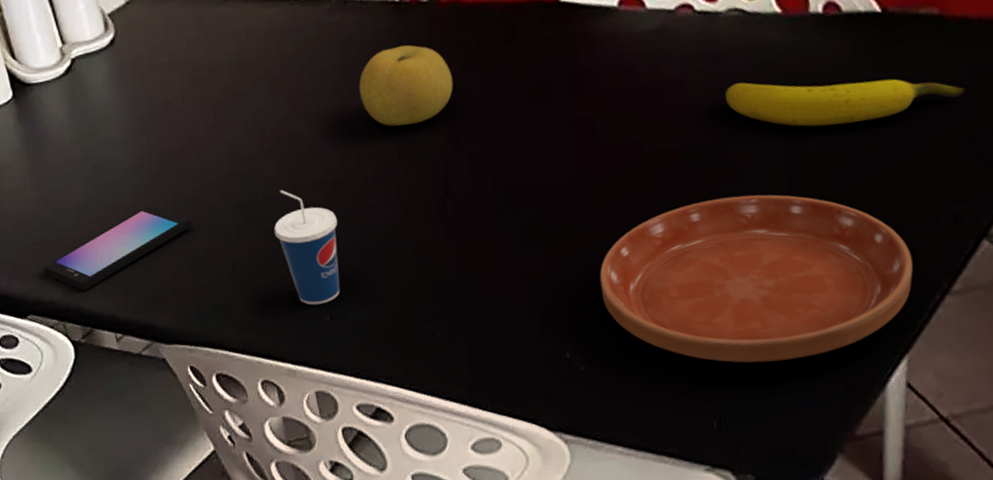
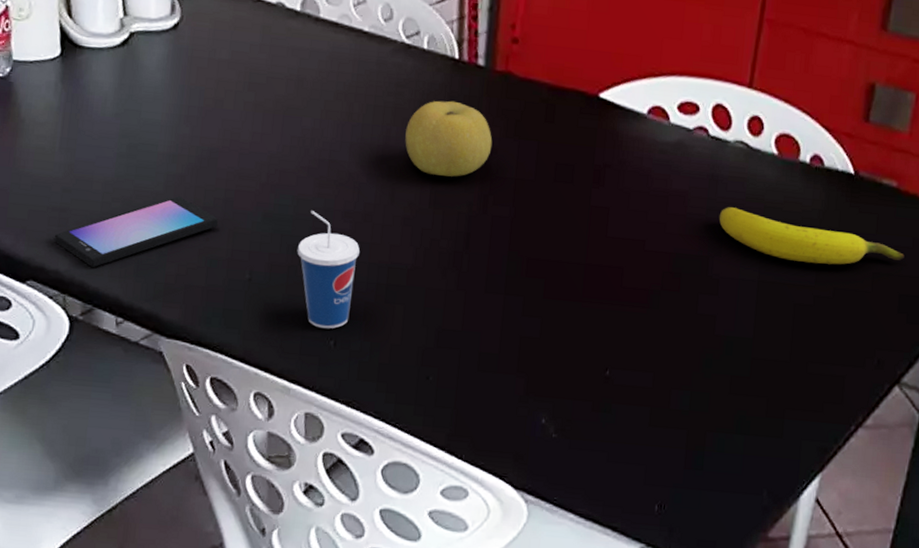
saucer: present [599,194,913,363] -> none [583,304,840,461]

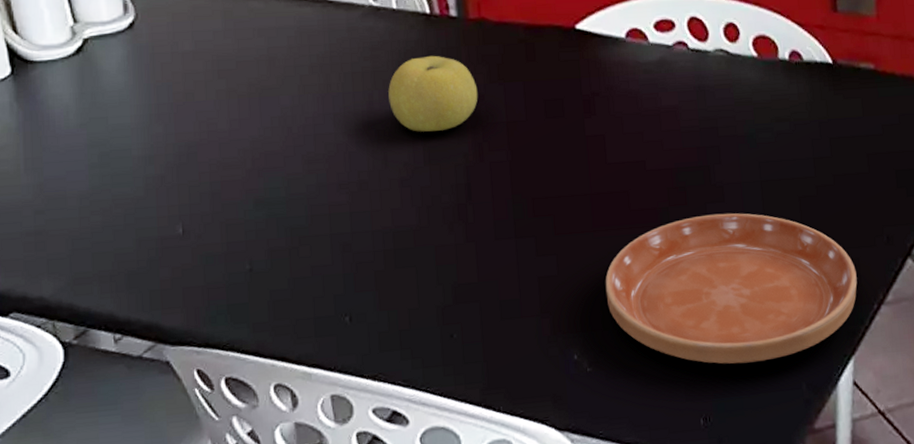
smartphone: present [54,196,219,267] -> none [32,198,209,287]
cup: present [297,211,360,329] -> none [295,188,361,306]
saucer: none [583,304,840,461] -> present [605,213,857,364]
banana: present [719,207,905,265] -> none [712,114,894,156]

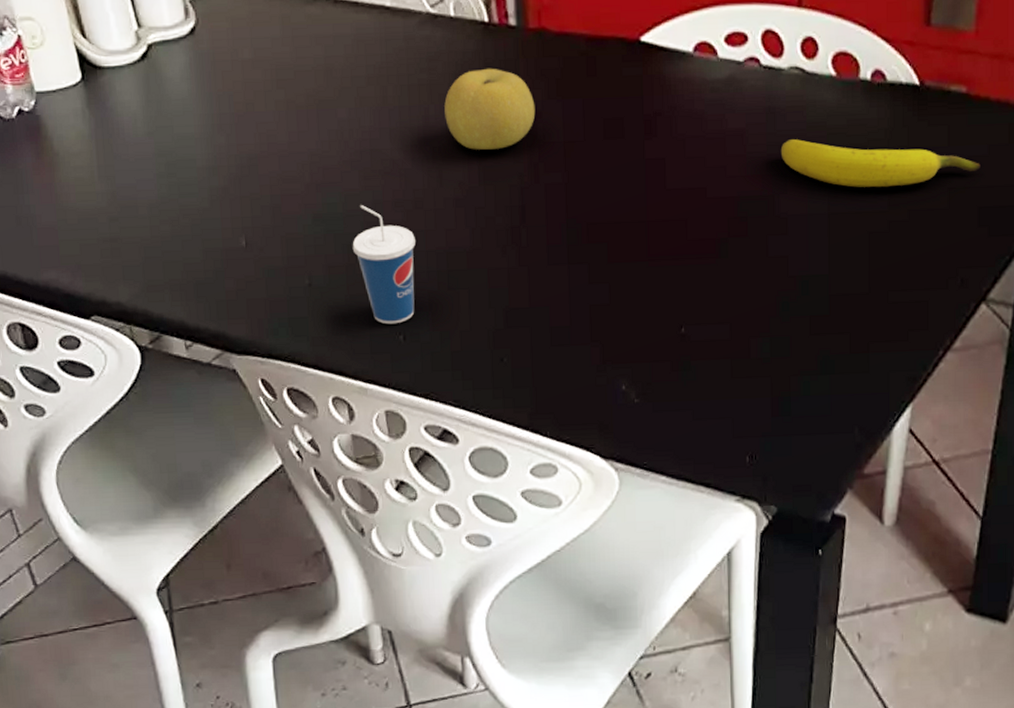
cup: none [295,188,361,306] -> present [352,205,415,325]
saucer: present [605,213,857,364] -> none [657,247,924,404]
banana: none [712,114,894,156] -> present [780,139,981,187]

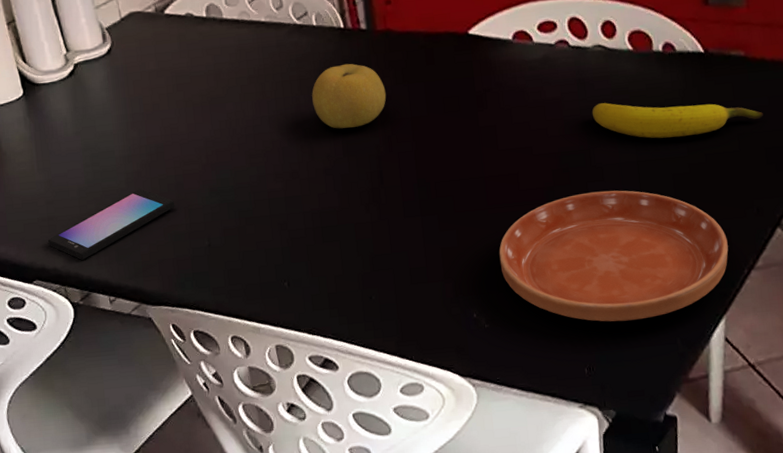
smartphone: none [109,209,270,294] -> present [47,189,175,260]
cup: present [352,205,415,325] -> none [242,178,296,274]
saucer: none [657,247,924,404] -> present [499,190,729,322]

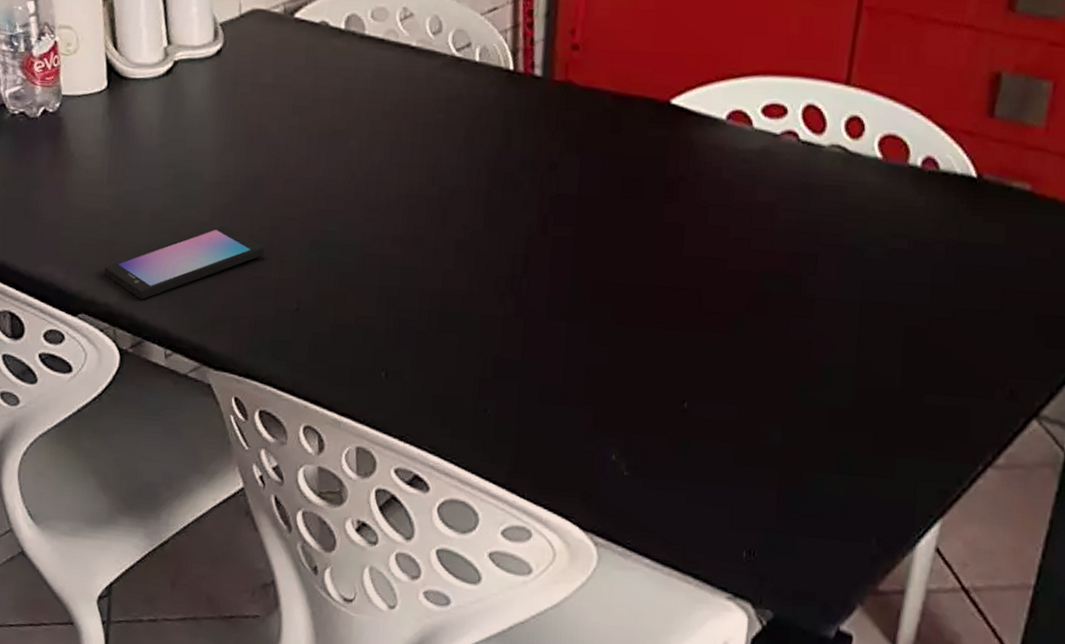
fruit: present [312,63,387,129] -> none [457,115,552,196]
saucer: present [499,190,729,322] -> none [658,329,963,504]
banana: present [592,103,763,139] -> none [812,219,1042,282]

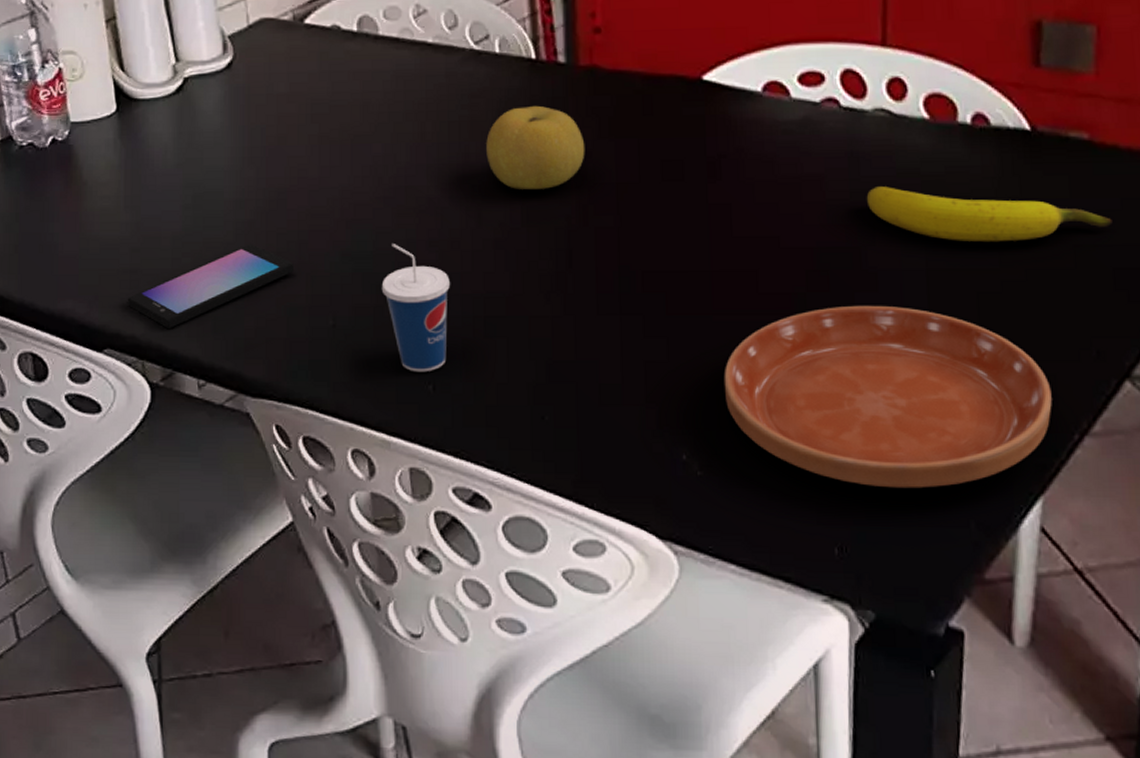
cup: none [345,236,411,360] -> present [381,244,450,373]
fruit: none [457,115,552,196] -> present [486,105,585,189]
saucer: none [658,329,963,504] -> present [724,305,1052,489]
banana: none [812,219,1042,282] -> present [866,187,1113,241]

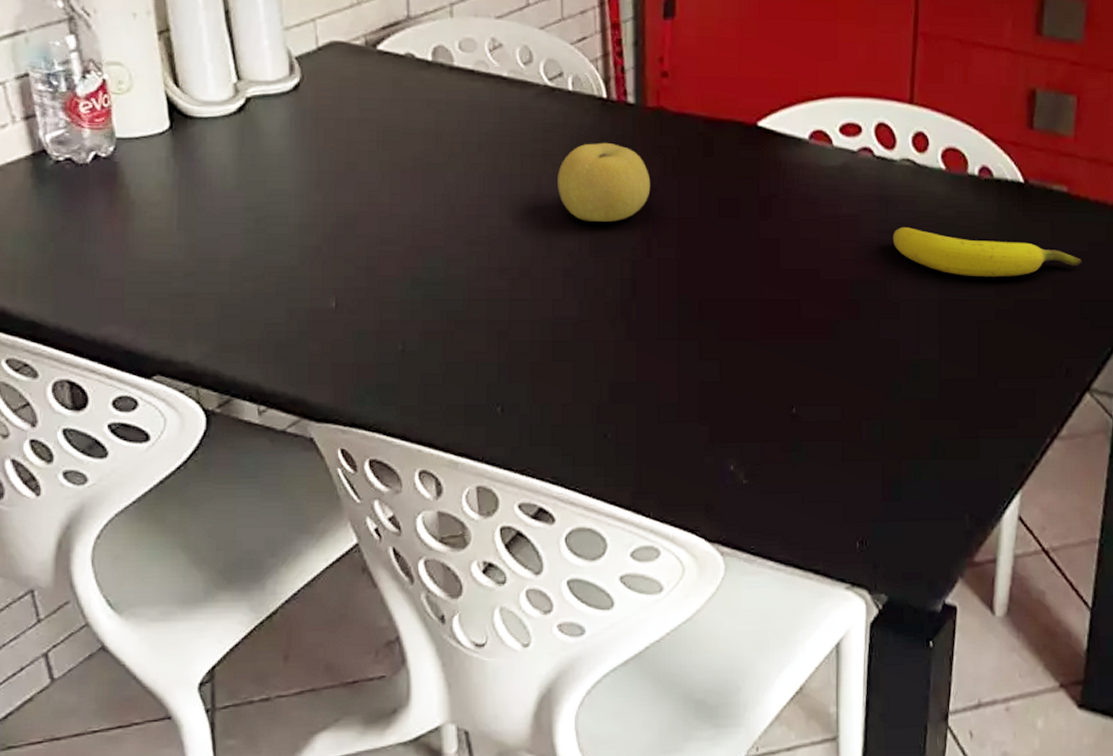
smartphone: present [127,244,295,328] -> none [180,269,363,354]
cup: present [381,244,450,373] -> none [452,271,520,395]
saucer: present [724,305,1052,489] -> none [768,331,1031,488]

